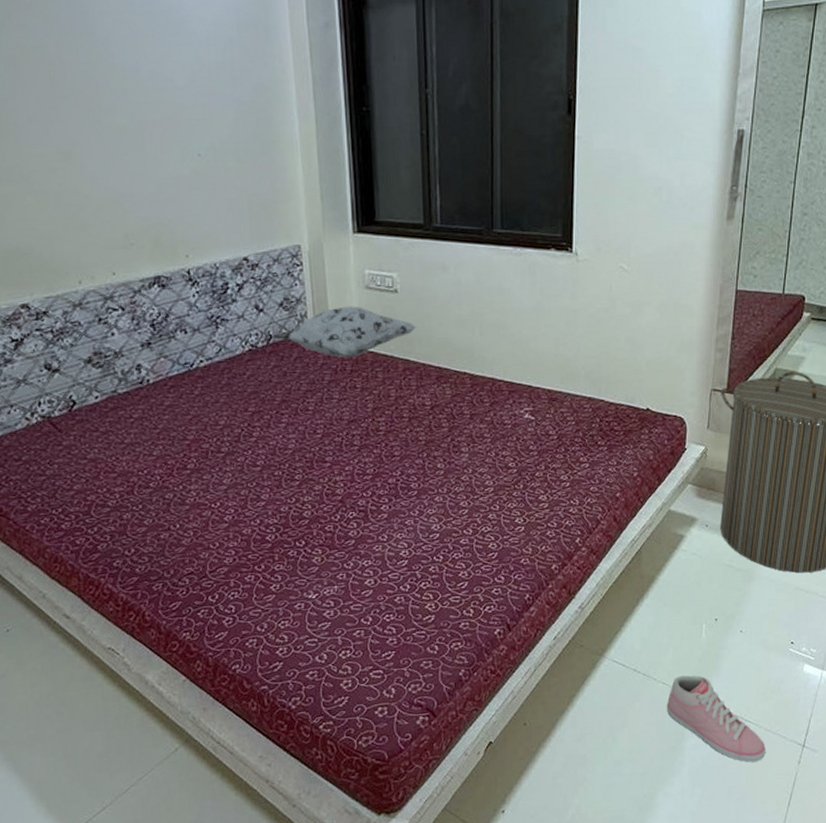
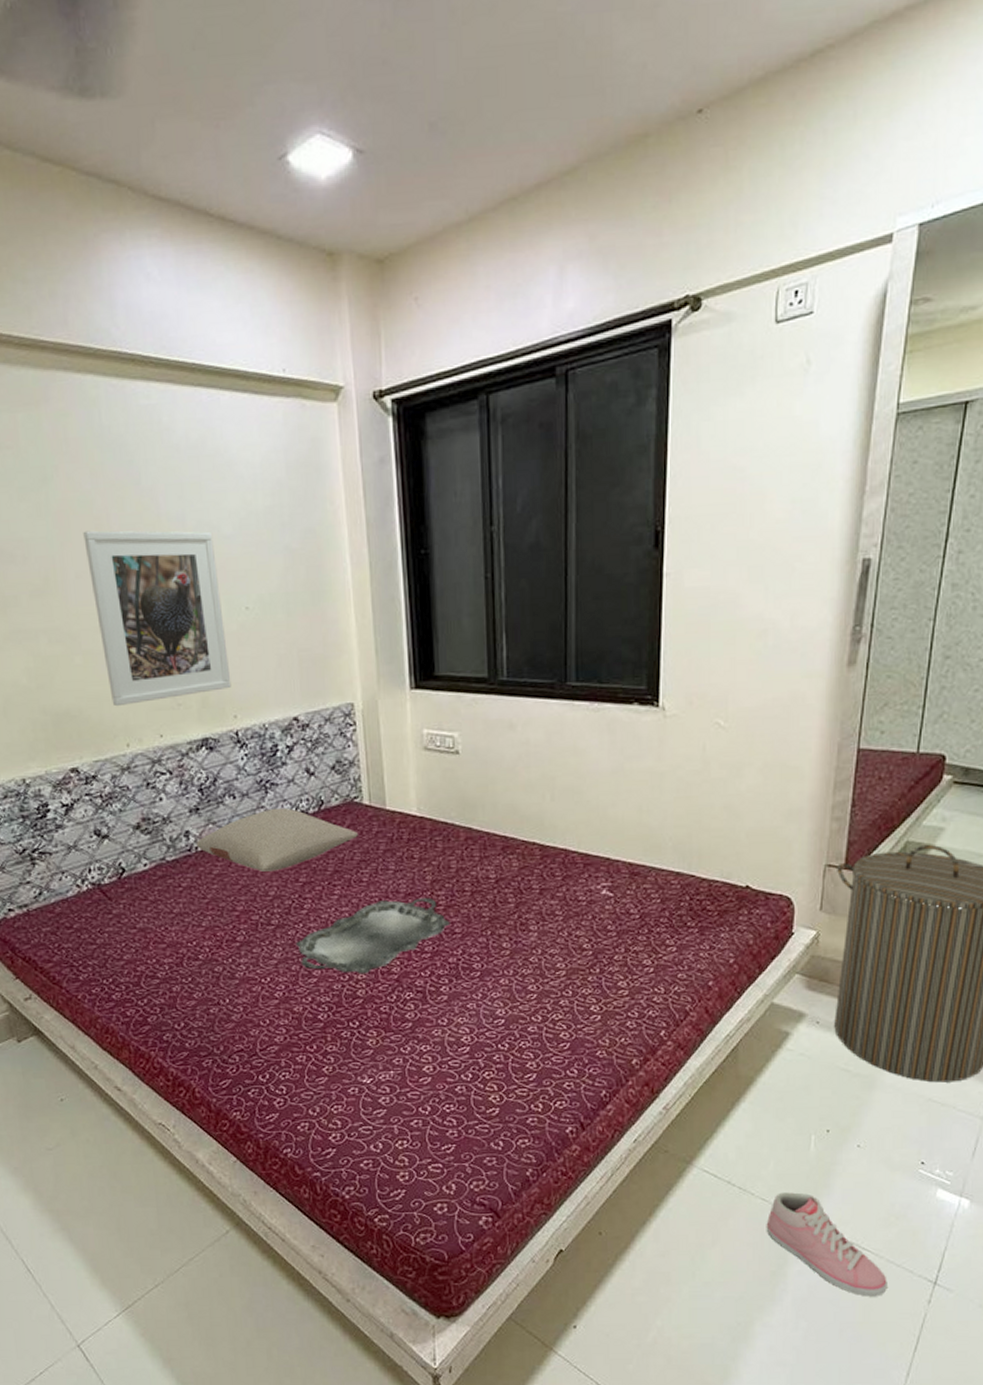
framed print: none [36,76,184,245] -> present [83,530,232,707]
pillow: none [148,341,304,402] -> present [196,807,358,872]
serving tray: none [244,423,390,497] -> present [295,897,450,974]
decorative pillow: present [271,306,418,358] -> none [323,769,481,826]

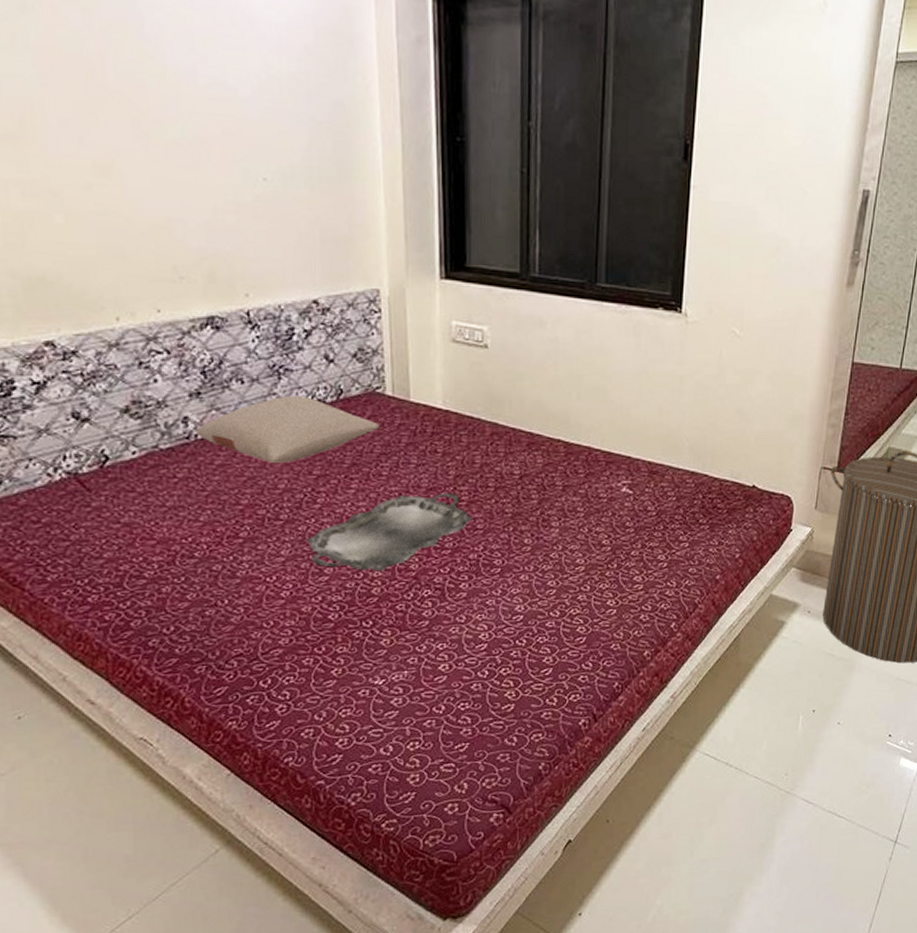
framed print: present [83,530,232,707] -> none [70,73,244,275]
sneaker: present [766,1192,887,1297] -> none [757,769,857,860]

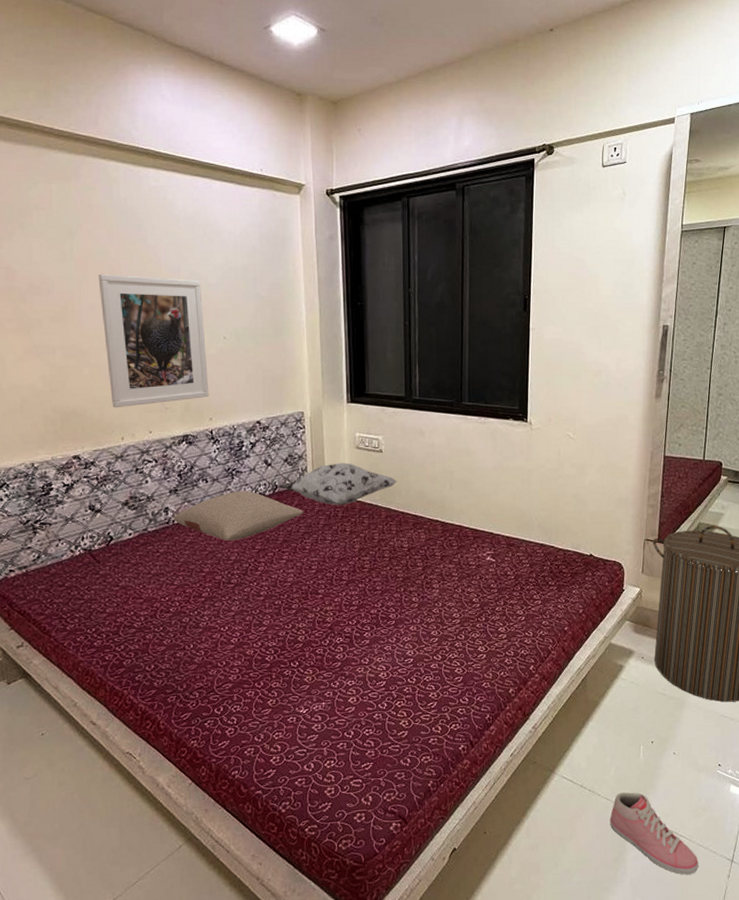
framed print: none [70,73,244,275] -> present [98,274,209,408]
serving tray: present [306,492,472,572] -> none [250,562,373,623]
decorative pillow: none [342,360,508,419] -> present [277,462,398,506]
sneaker: none [757,769,857,860] -> present [609,792,698,875]

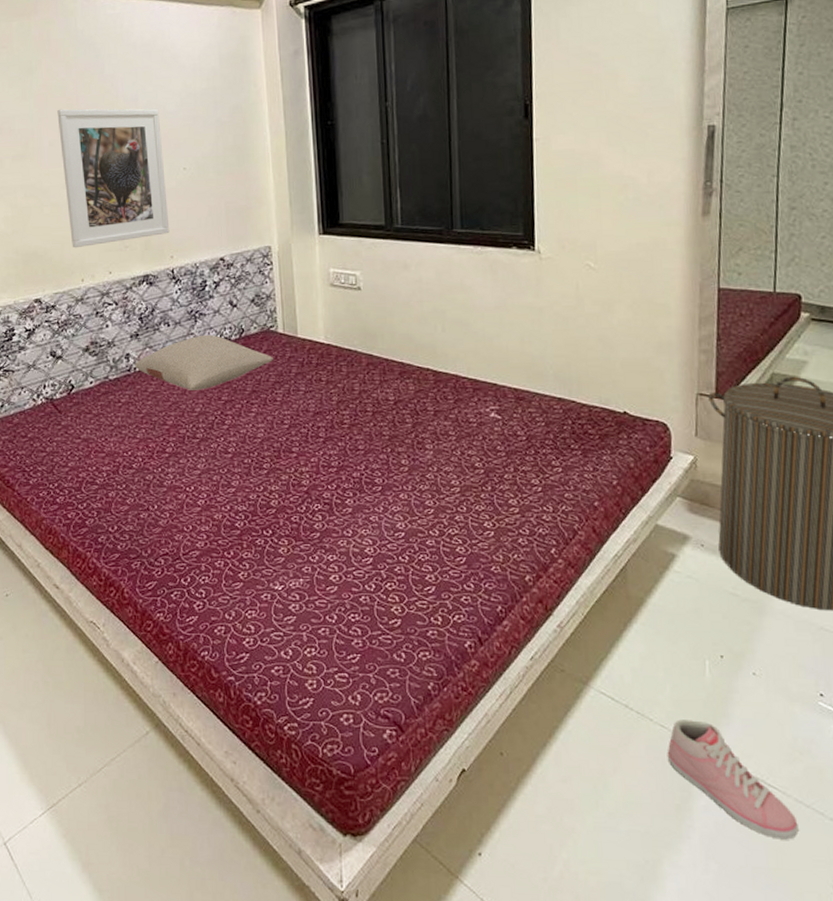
decorative pillow: present [277,462,398,506] -> none [244,302,380,352]

